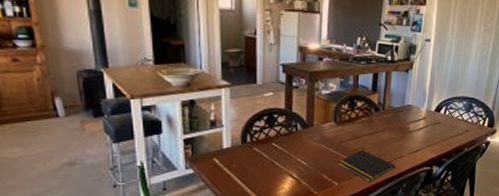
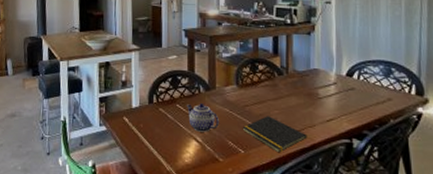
teapot: none [283,141,315,168] -> present [187,103,219,132]

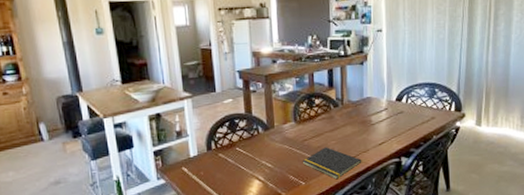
teapot: present [187,103,219,132] -> none [247,143,280,171]

